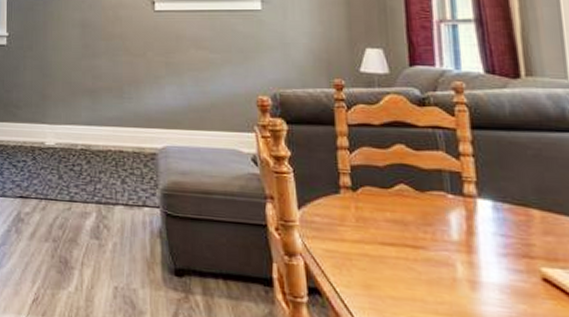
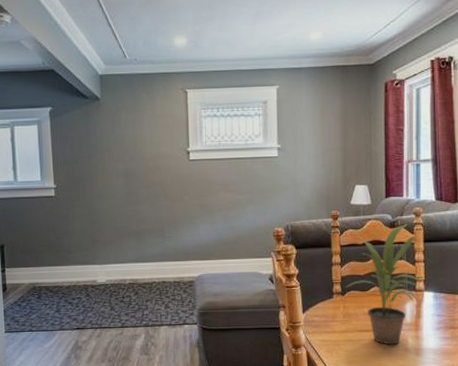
potted plant: none [341,98,473,269] -> present [335,224,422,344]

